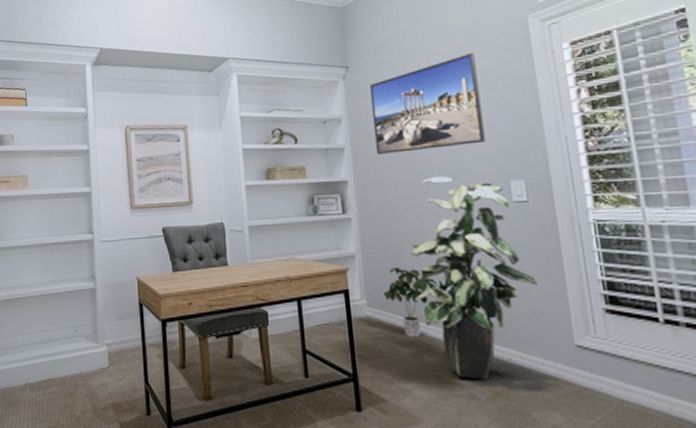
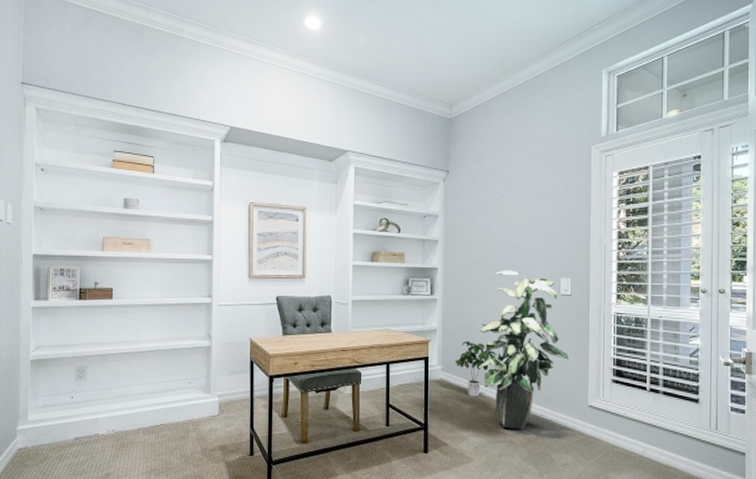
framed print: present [370,53,486,154] -> none [463,172,548,248]

